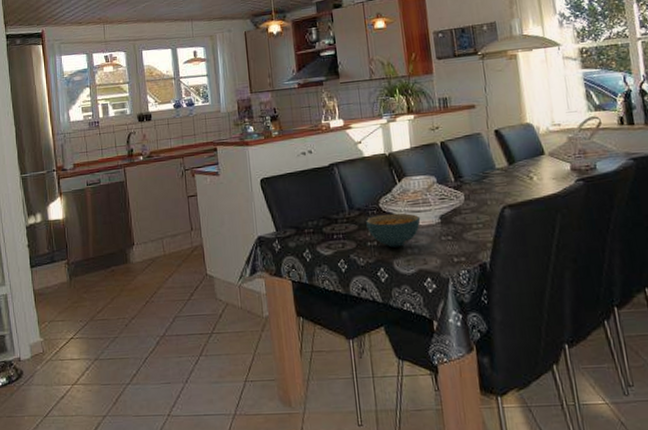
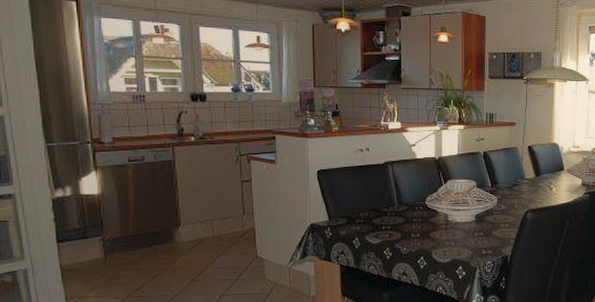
cereal bowl: present [366,213,421,248] -> none [412,210,459,240]

